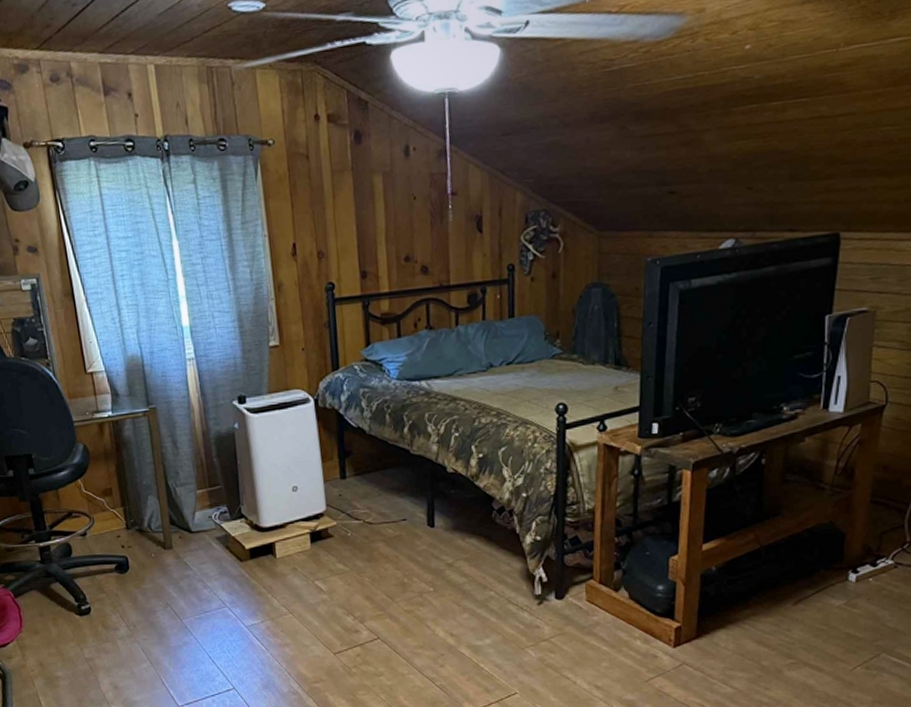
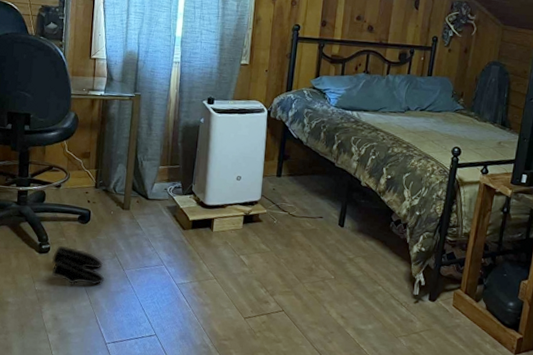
shoe: none [95,602,162,647] -> present [51,246,105,286]

